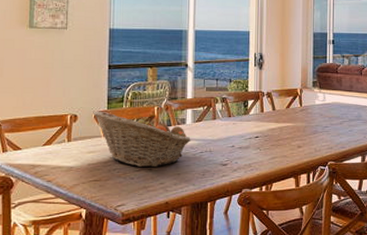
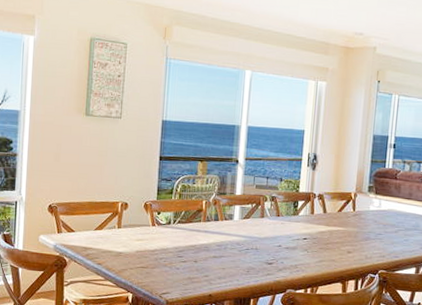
fruit basket: present [93,111,191,168] -> none [143,200,238,260]

